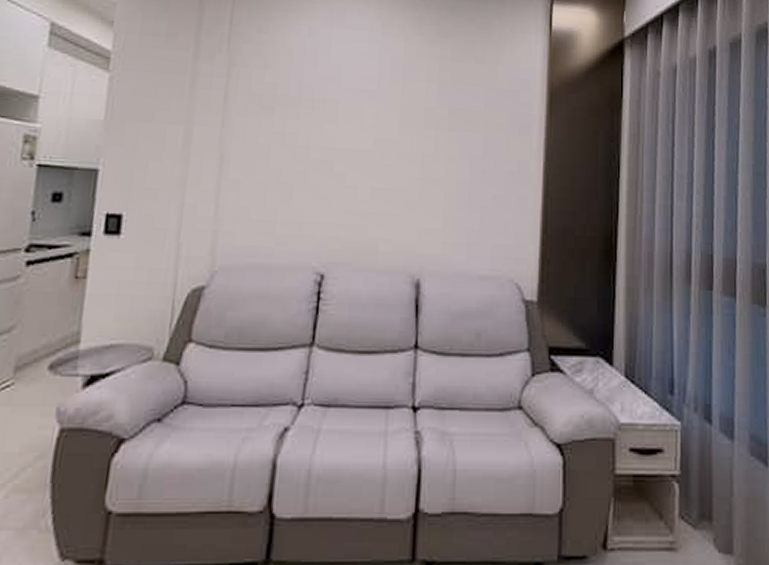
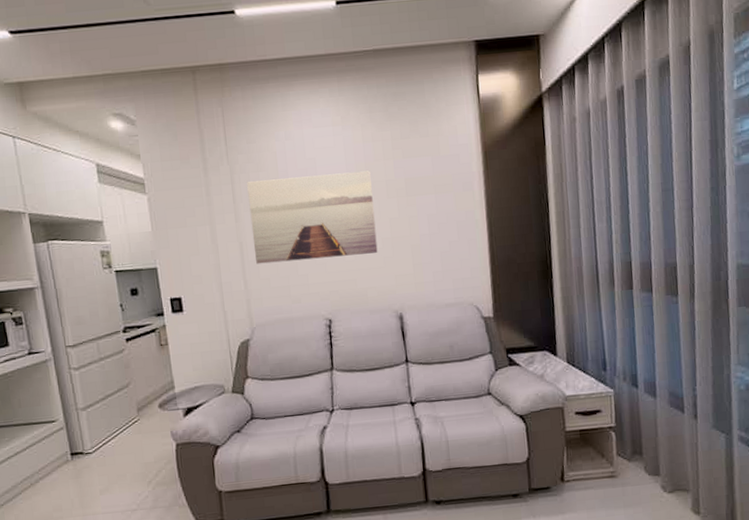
wall art: none [237,79,407,195] -> present [247,170,378,264]

